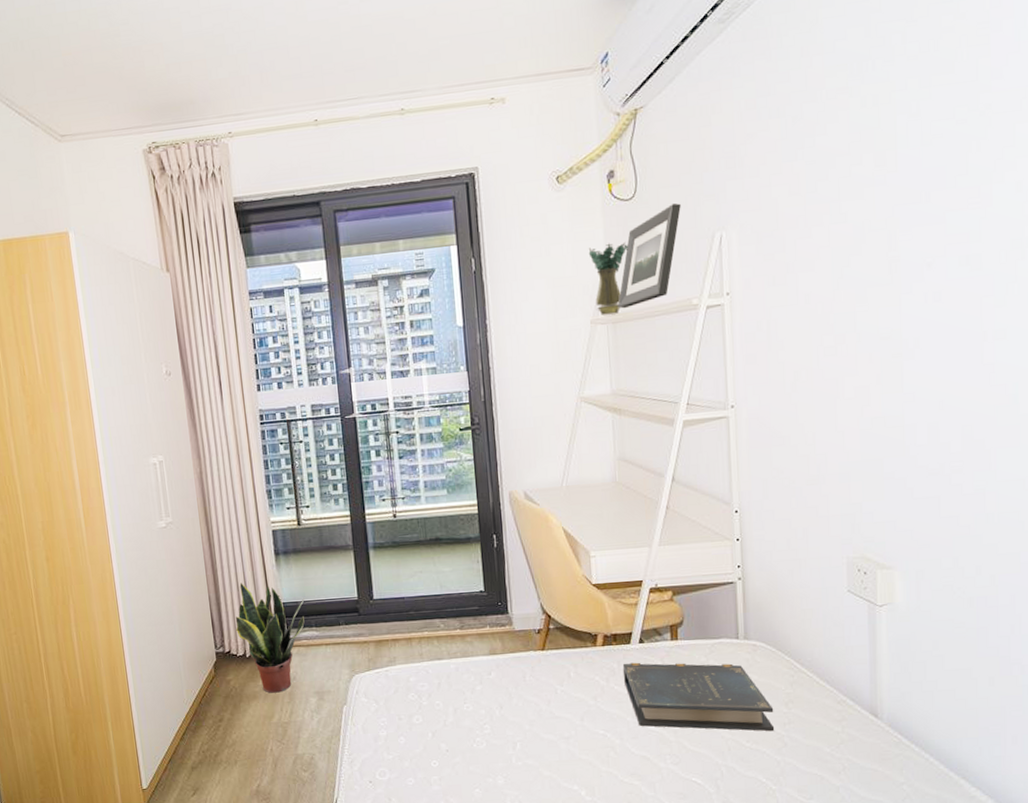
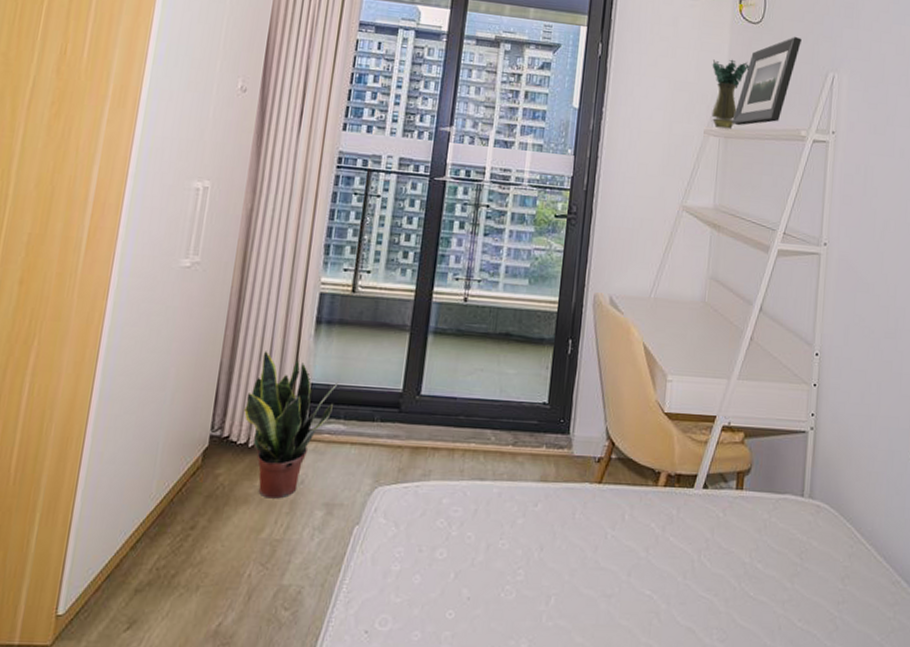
book: present [622,662,775,732] -> none [680,510,830,611]

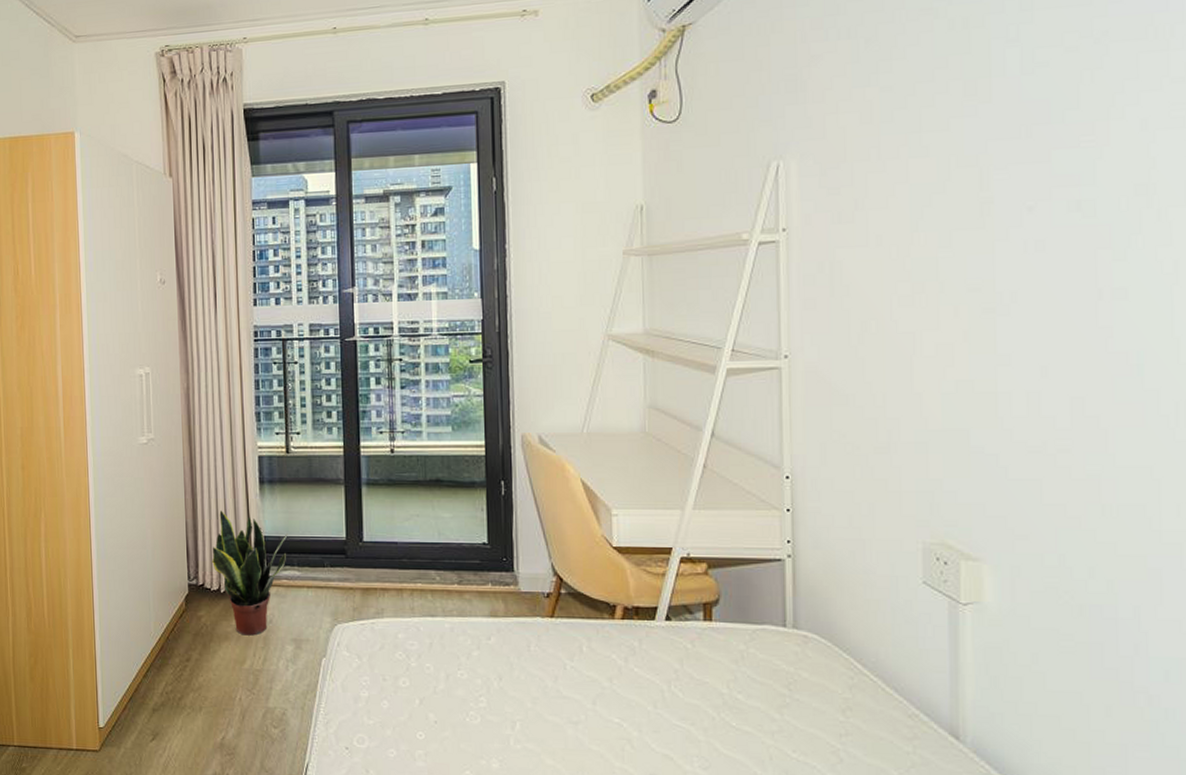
vase: present [711,59,749,130] -> none [623,166,669,247]
picture frame: present [732,37,802,126] -> none [655,128,732,240]

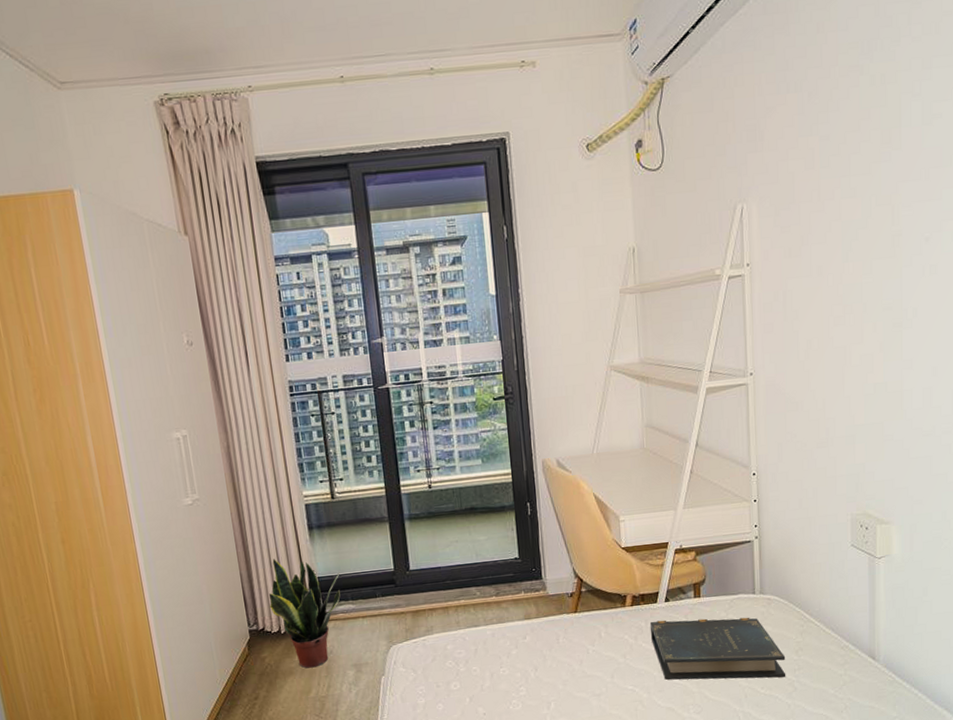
book: none [644,642,828,743] -> present [649,617,786,680]

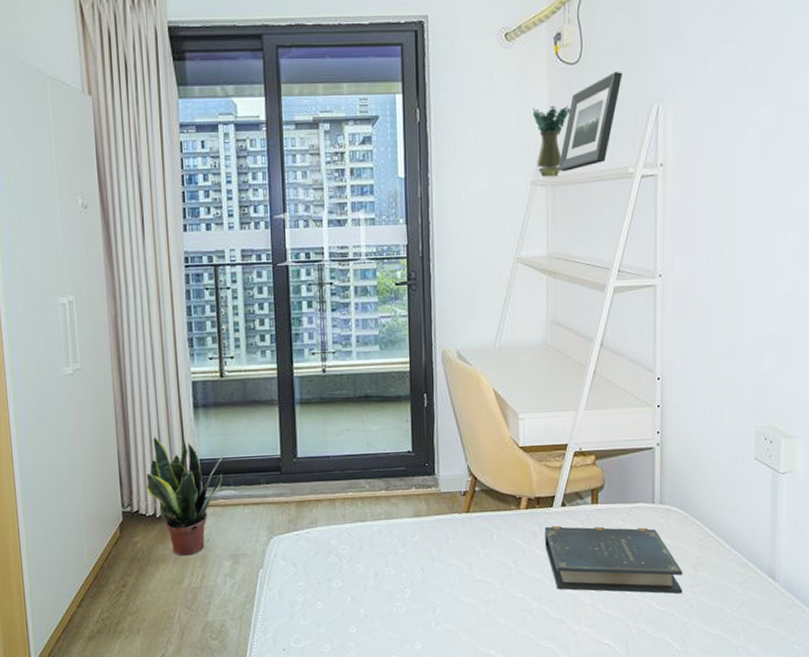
vase: none [617,211,655,286] -> present [532,105,570,178]
picture frame: none [645,174,705,279] -> present [558,72,622,172]

